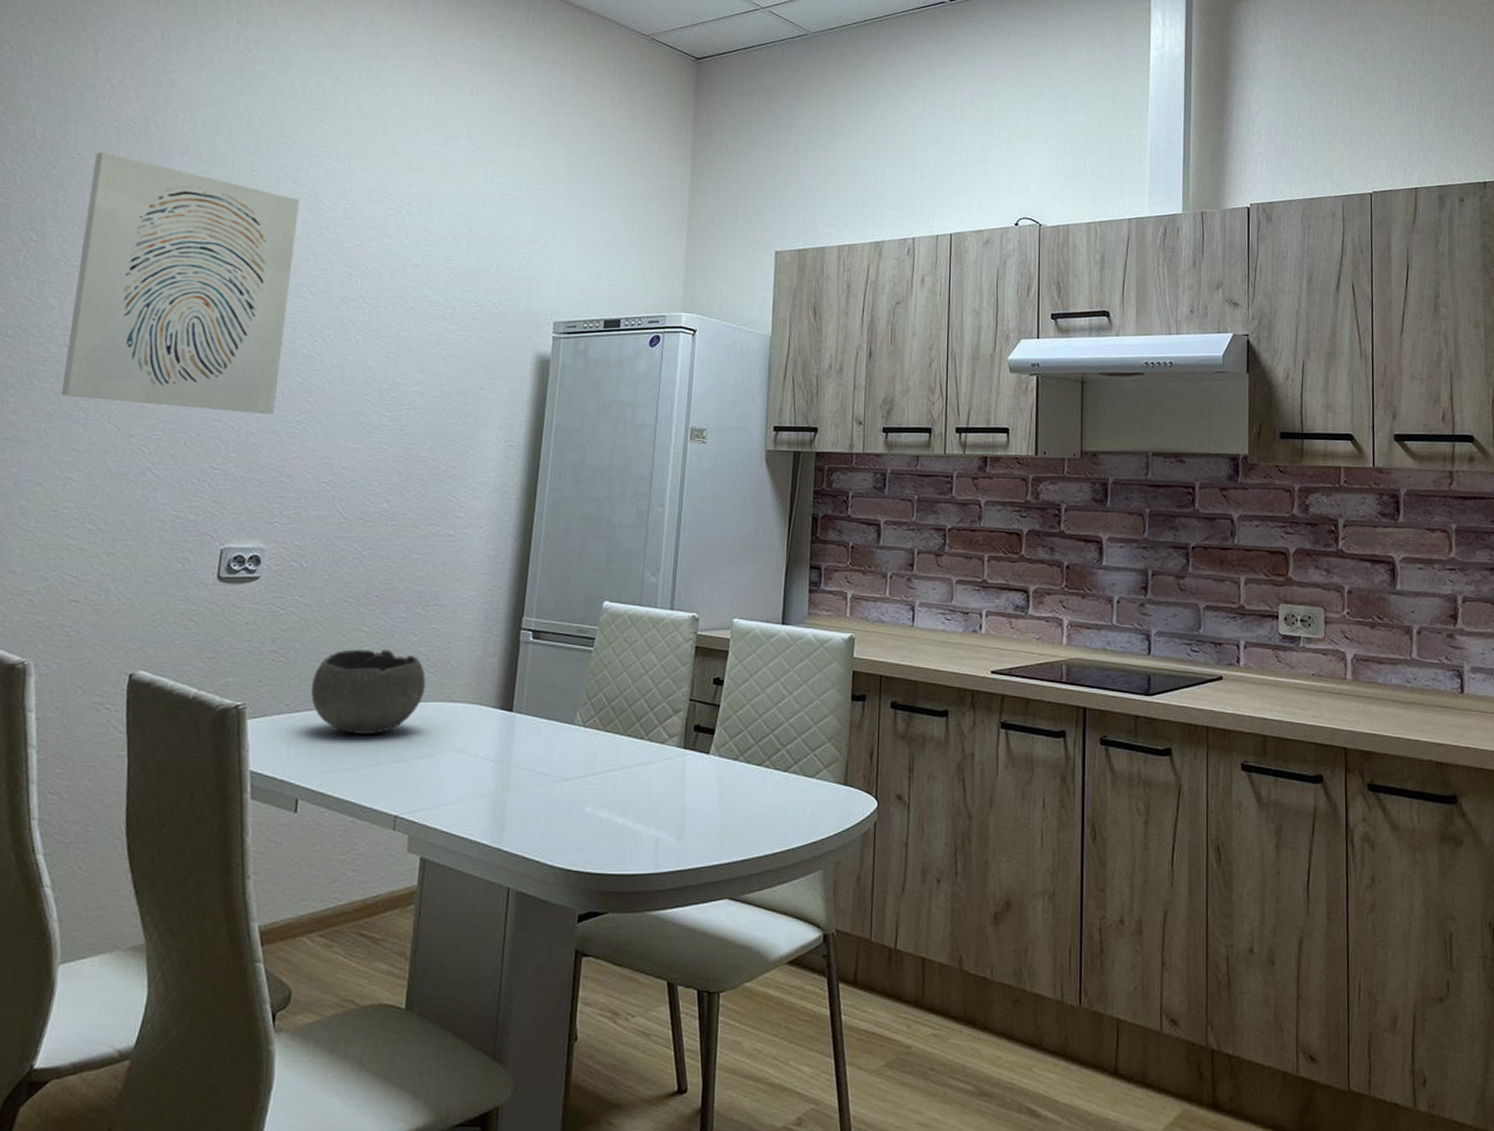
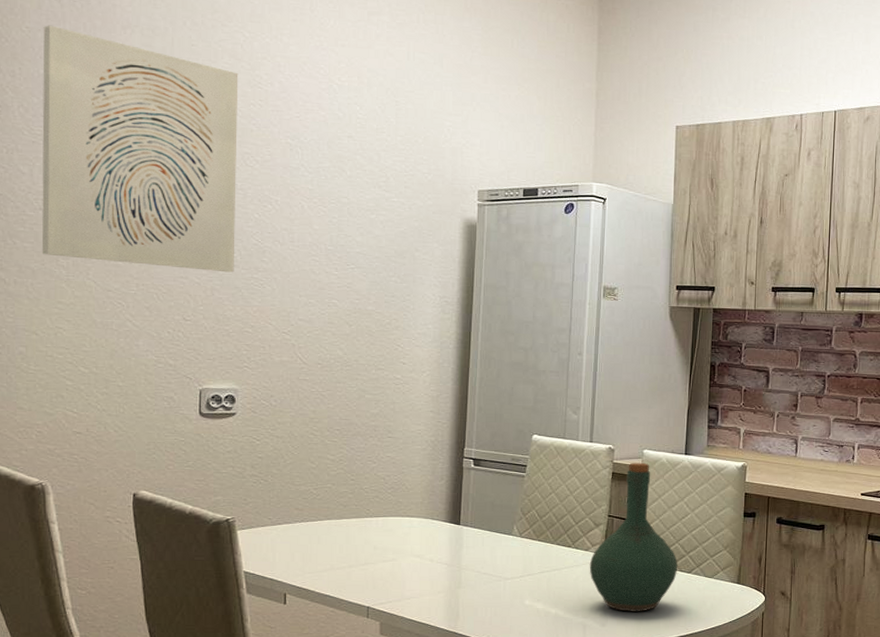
bowl: present [311,649,426,735] -> none [288,474,386,543]
bottle: none [665,634,773,822] -> present [589,462,678,612]

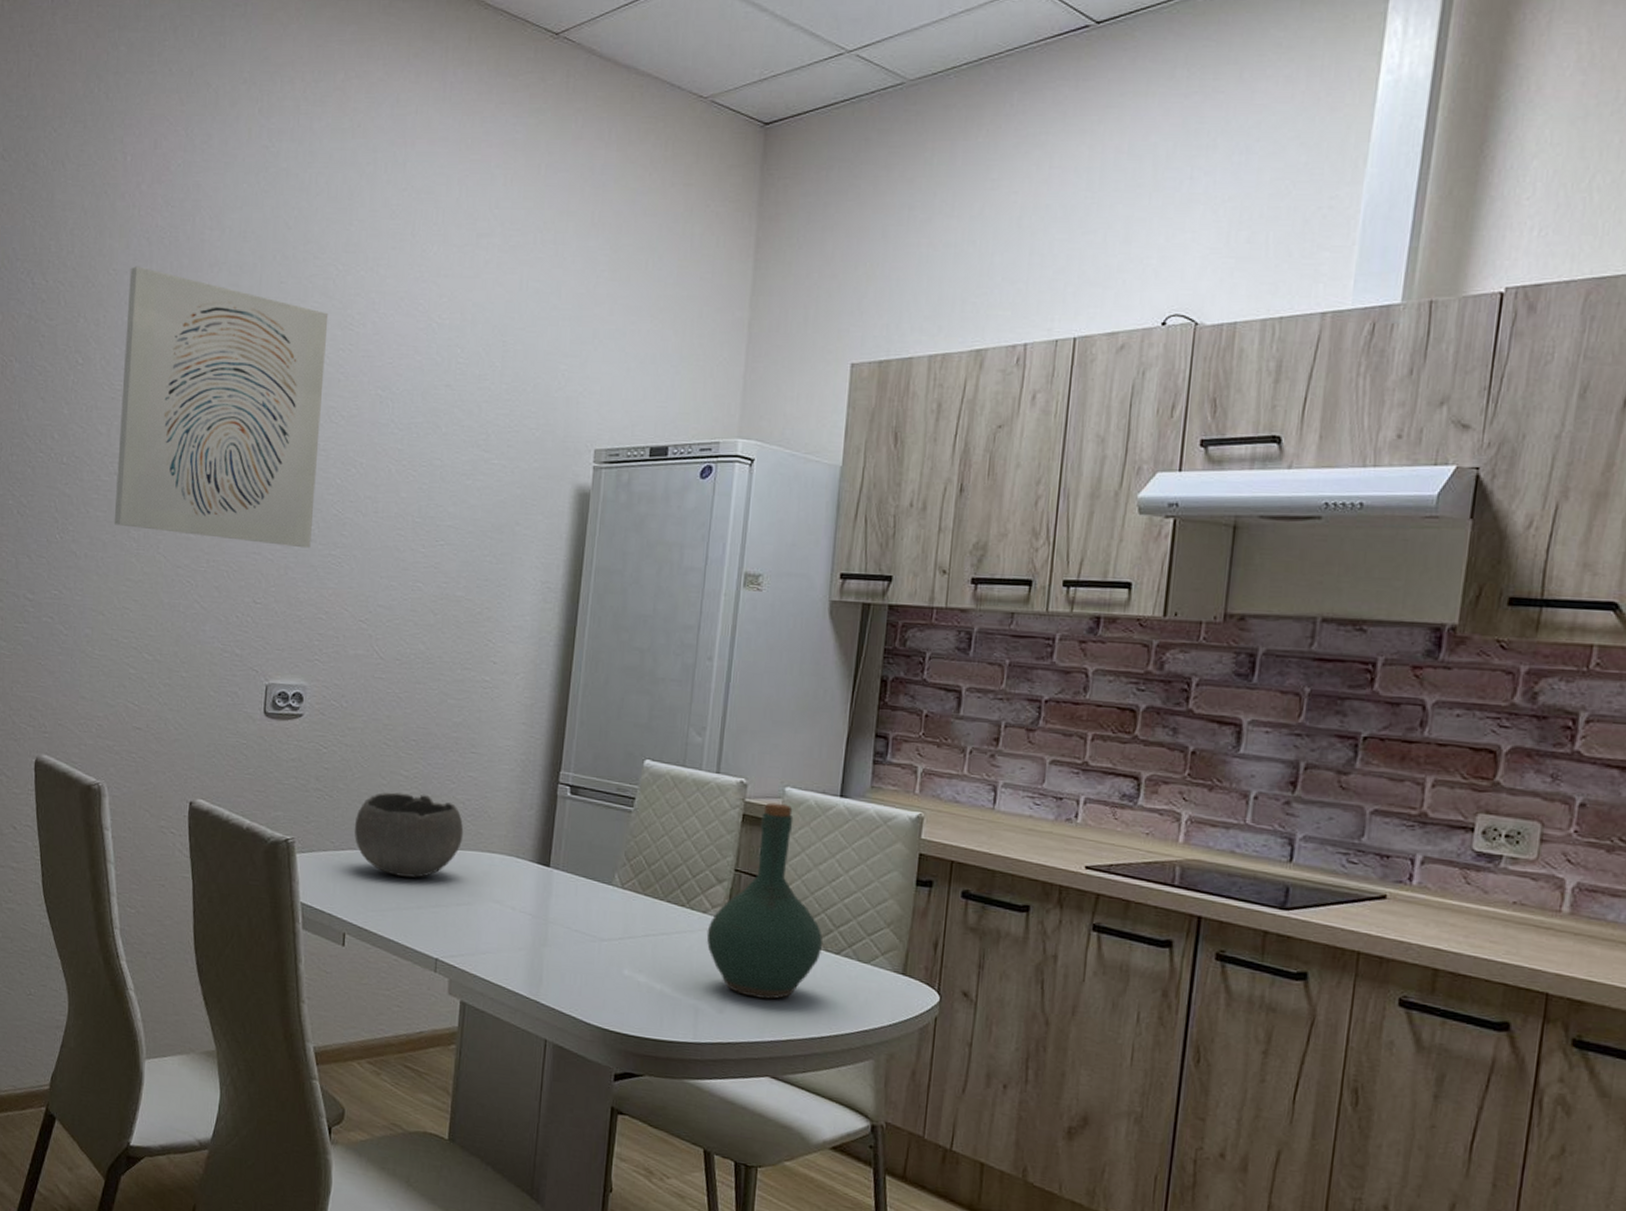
bowl: none [288,474,386,543] -> present [354,792,464,878]

